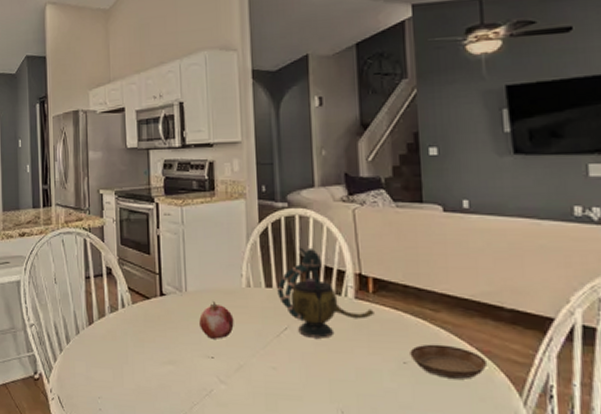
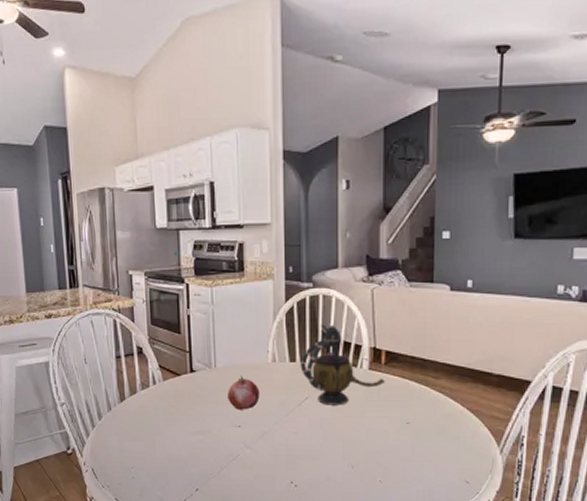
saucer: present [410,344,488,380] -> none [412,406,475,434]

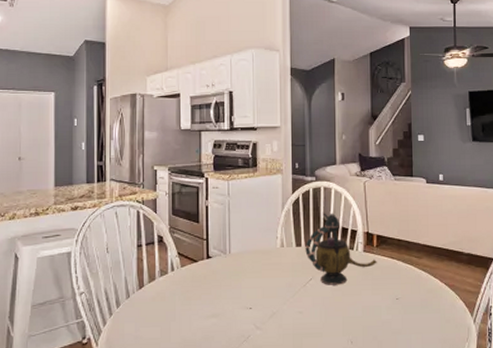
fruit: present [228,376,260,410] -> none [240,261,269,293]

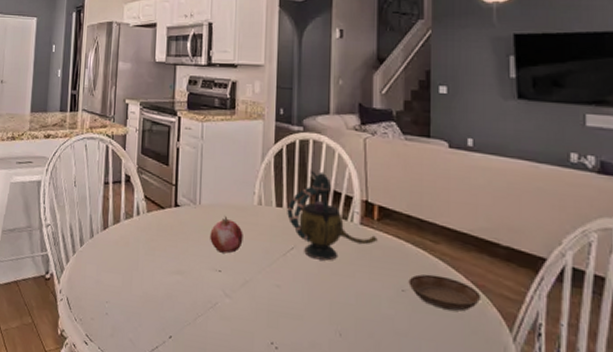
fruit: none [240,261,269,293] -> present [210,216,243,254]
saucer: none [401,283,452,308] -> present [408,274,482,312]

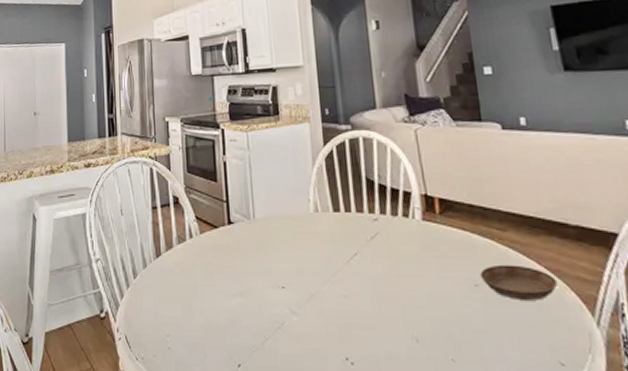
fruit: present [210,216,243,254] -> none [268,228,304,268]
teapot: present [287,170,378,261] -> none [345,169,443,263]

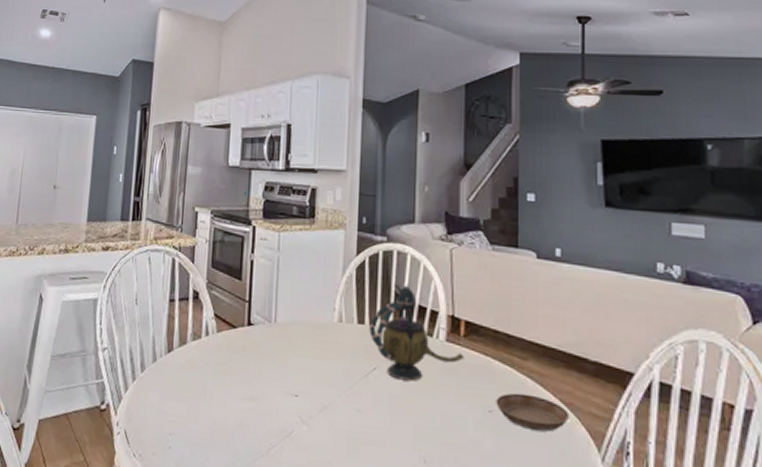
teapot: none [345,169,443,263] -> present [369,284,464,382]

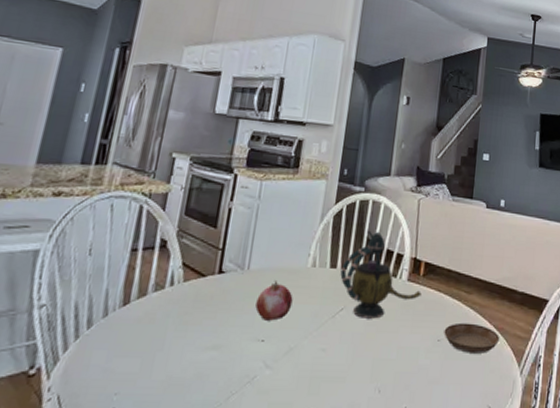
fruit: none [286,335,322,376] -> present [255,281,293,321]

